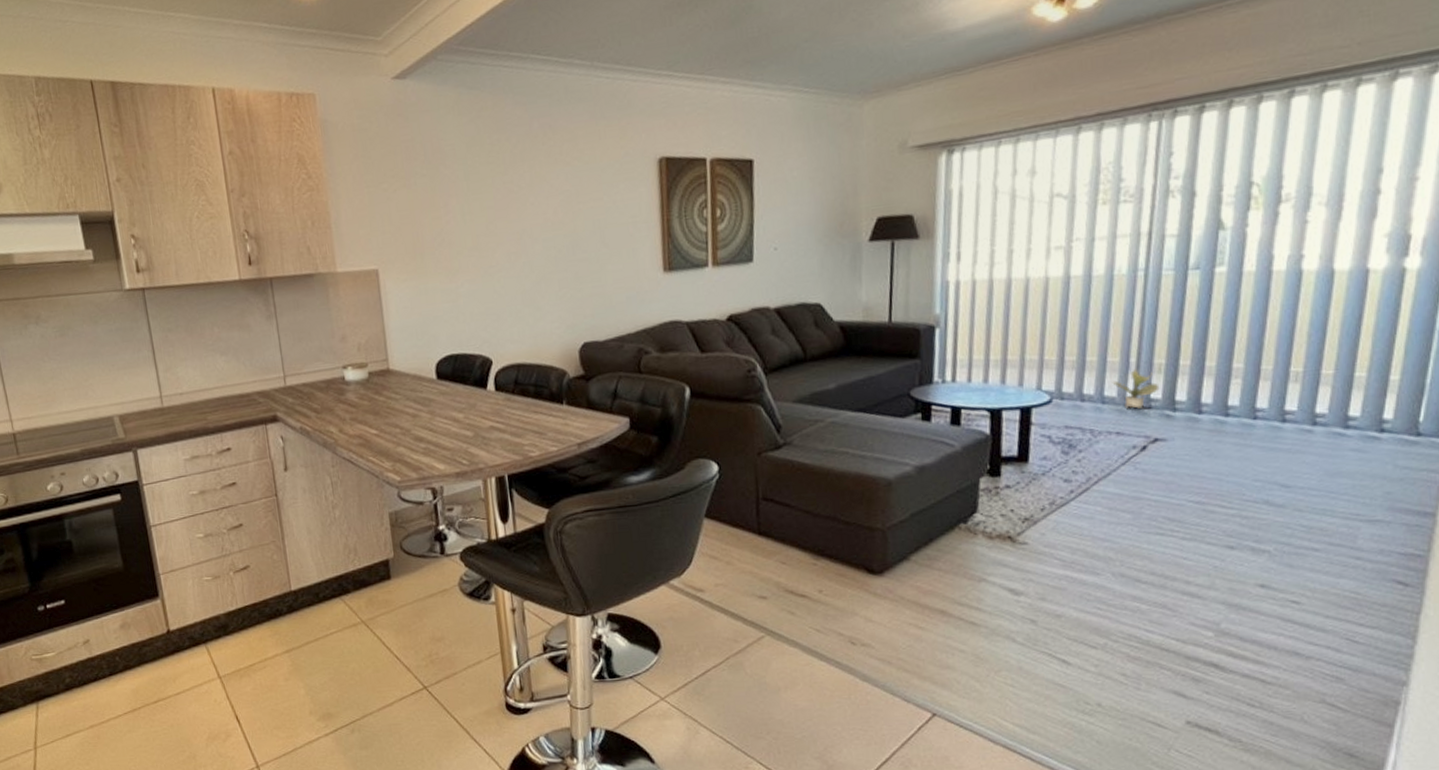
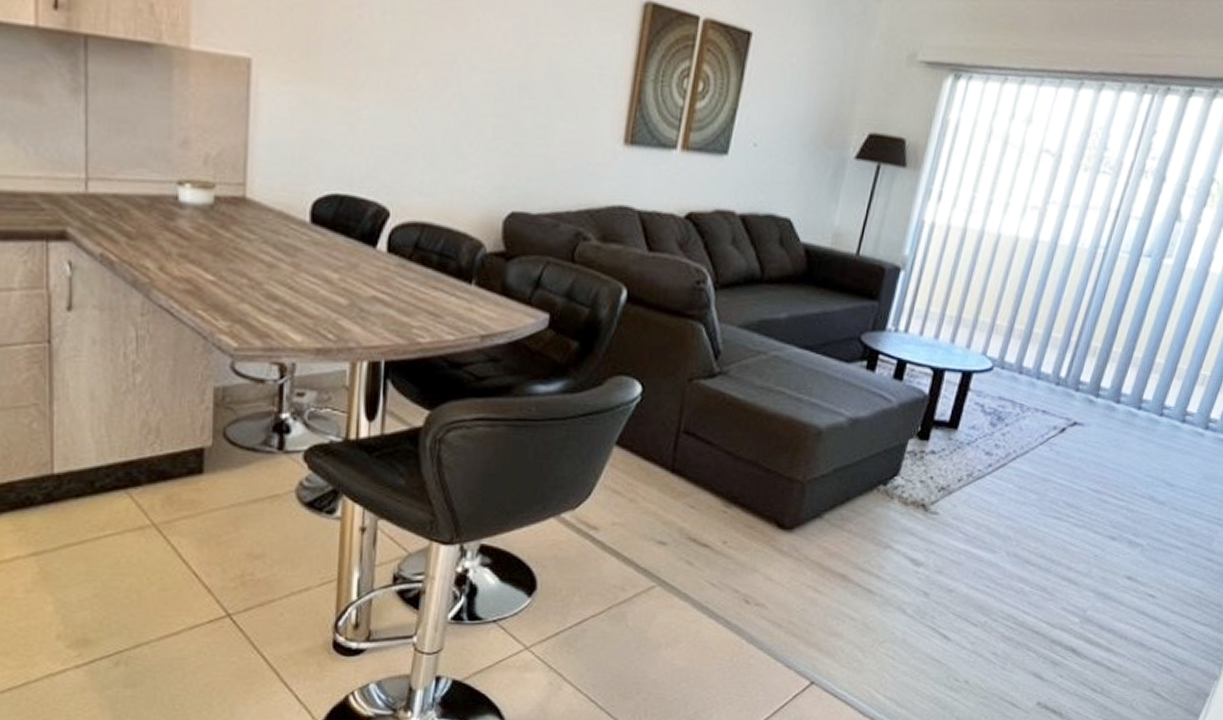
potted plant: present [1112,368,1160,409] -> none [1050,348,1090,390]

